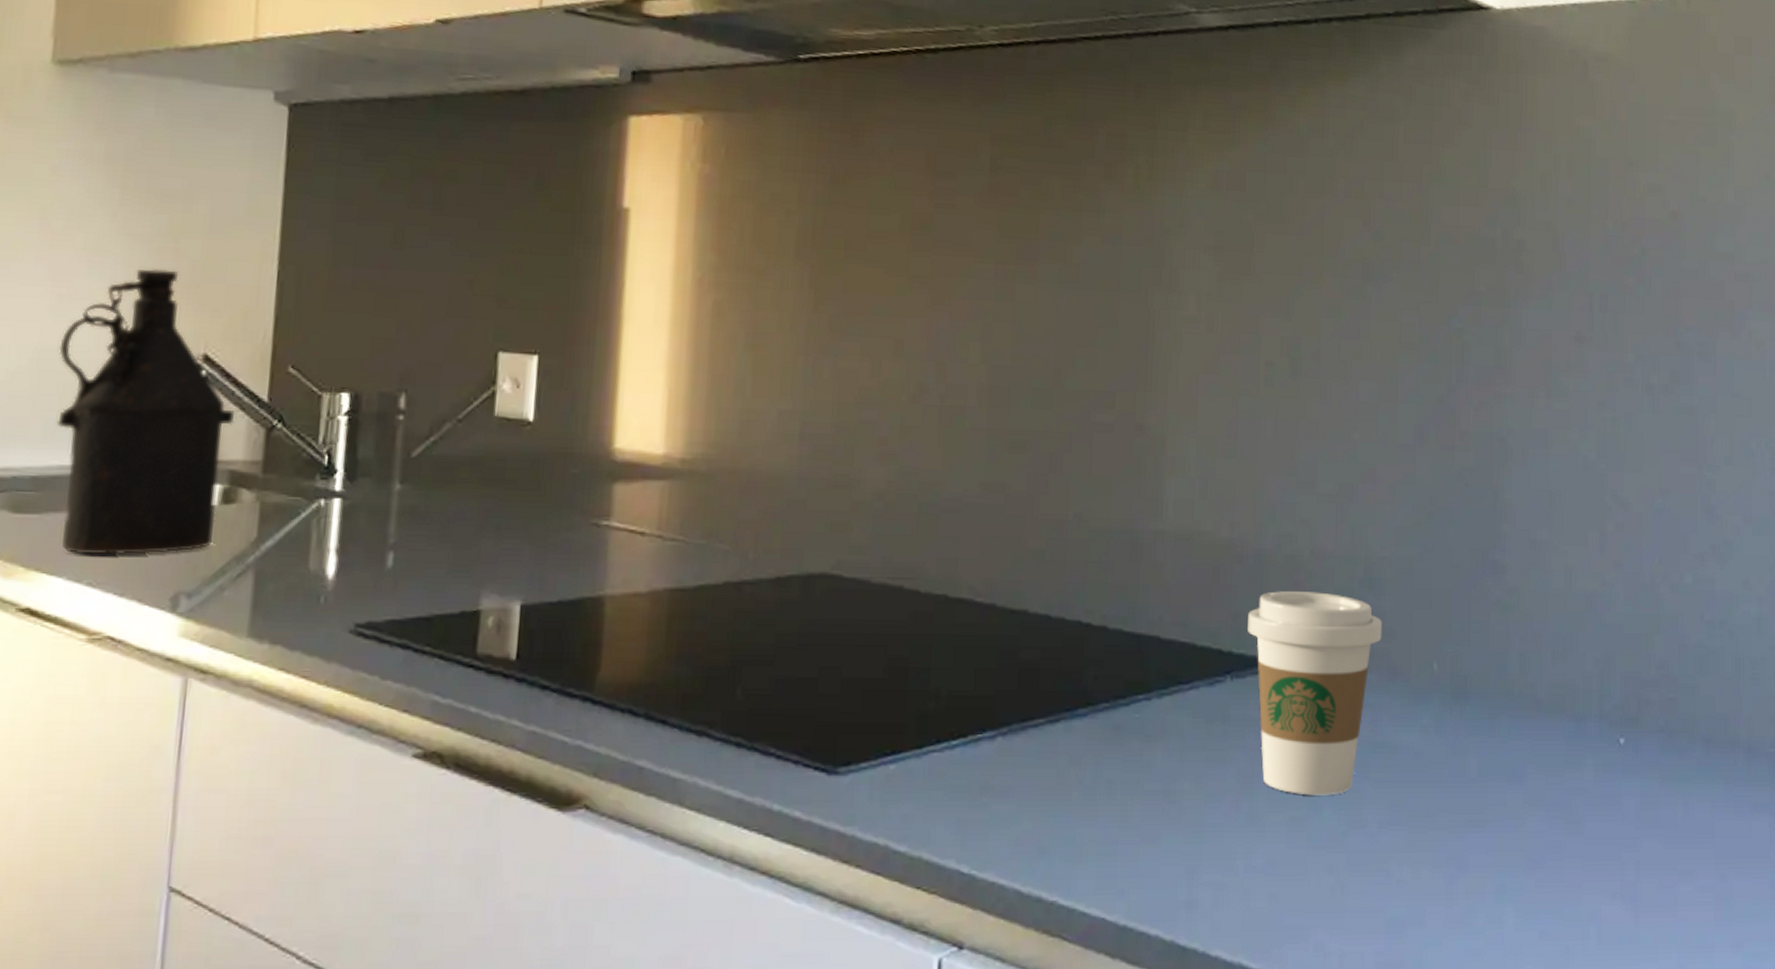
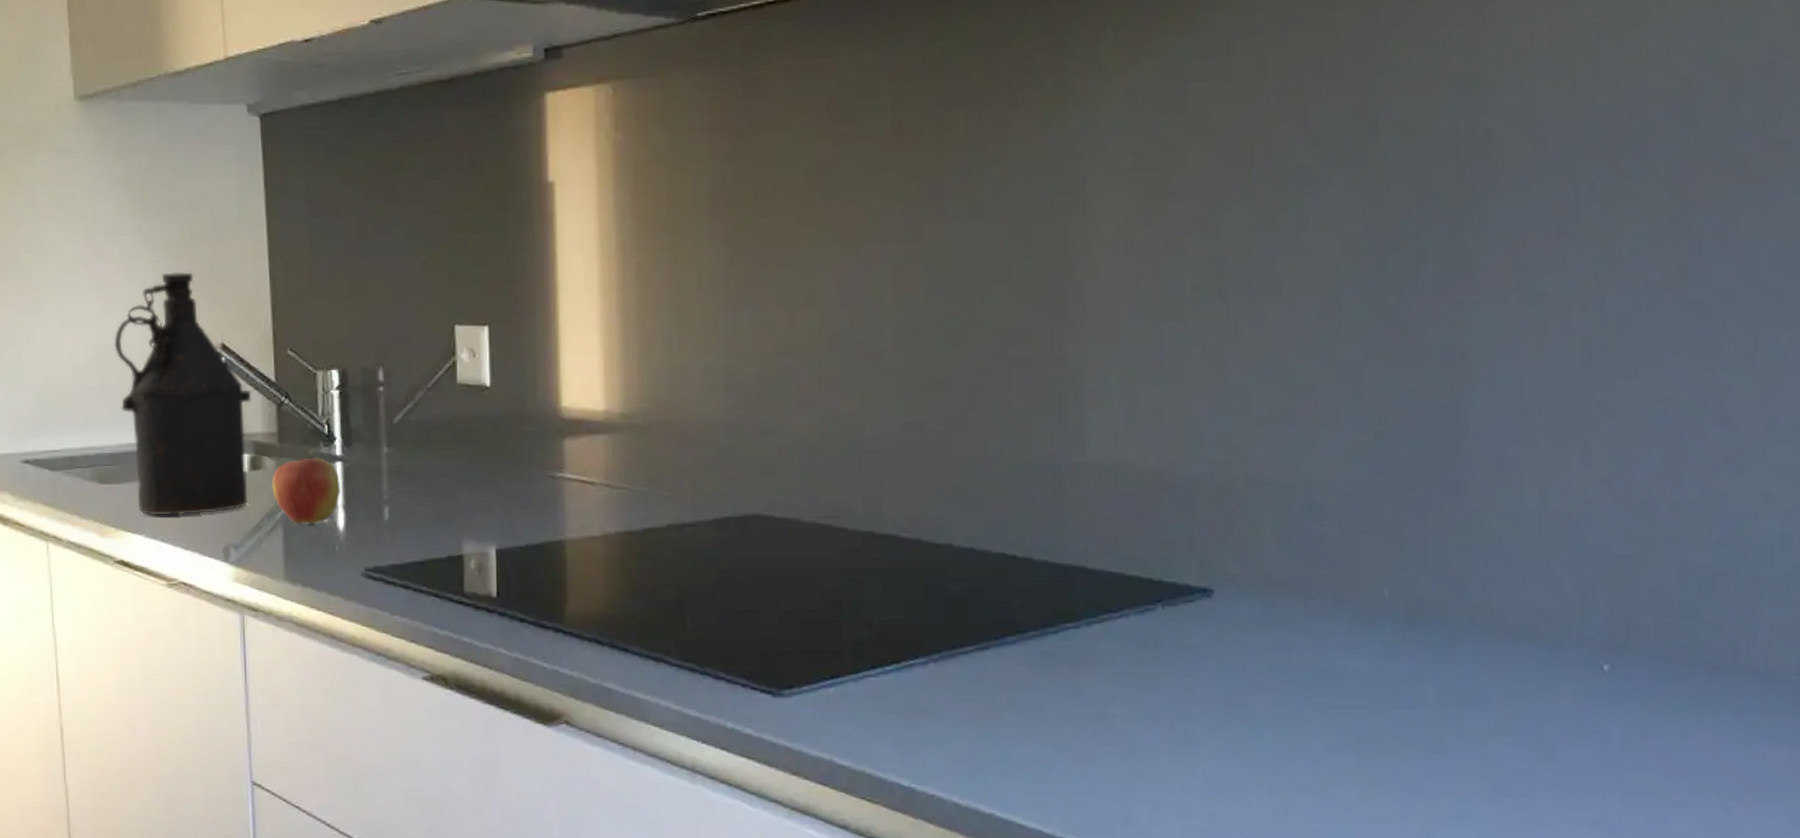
apple: none [245,484,336,571] -> present [271,451,340,525]
coffee cup: present [1248,591,1383,796] -> none [1178,519,1326,720]

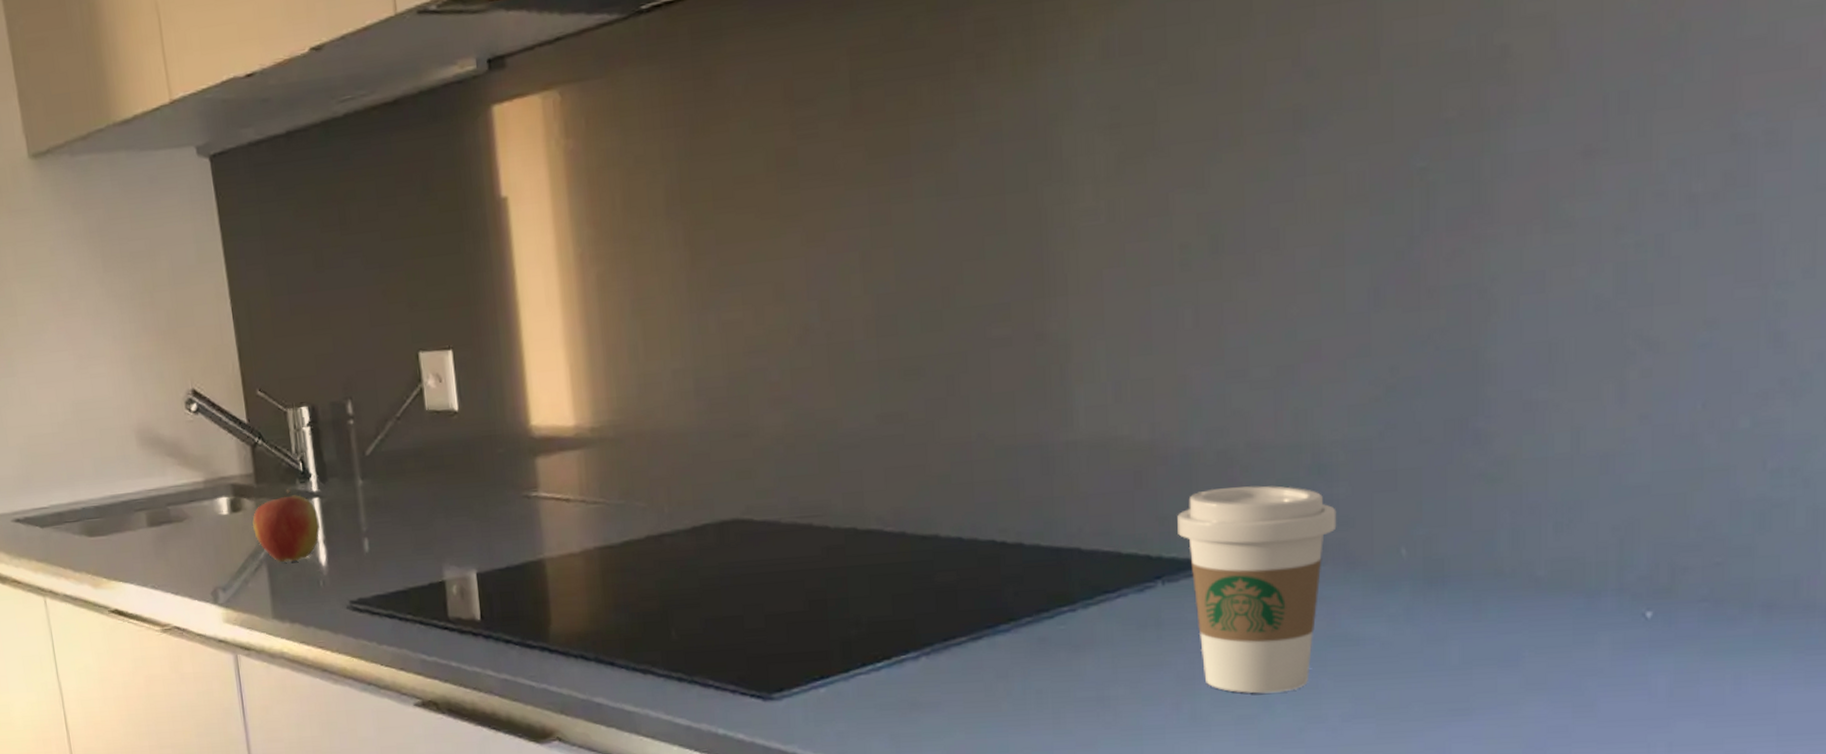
bottle: present [114,272,252,516] -> none [88,321,231,565]
coffee cup: none [1178,519,1326,720] -> present [1177,485,1337,694]

